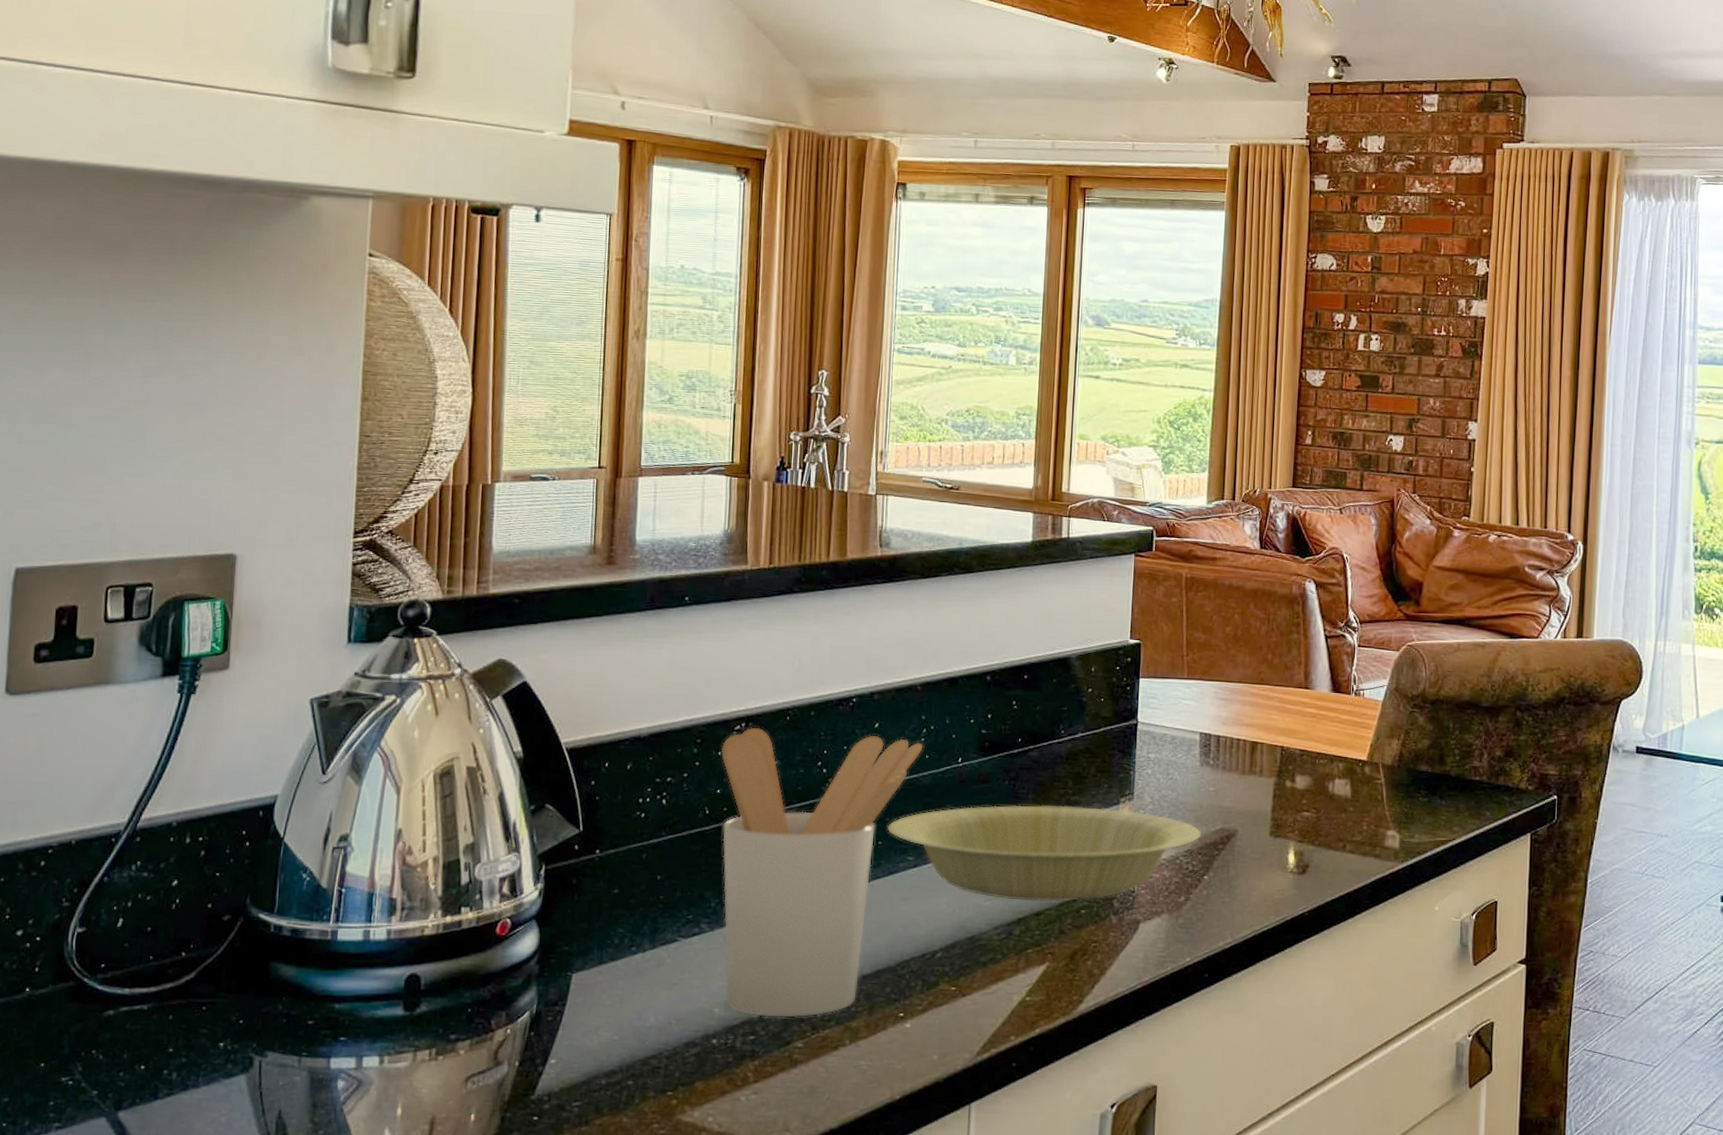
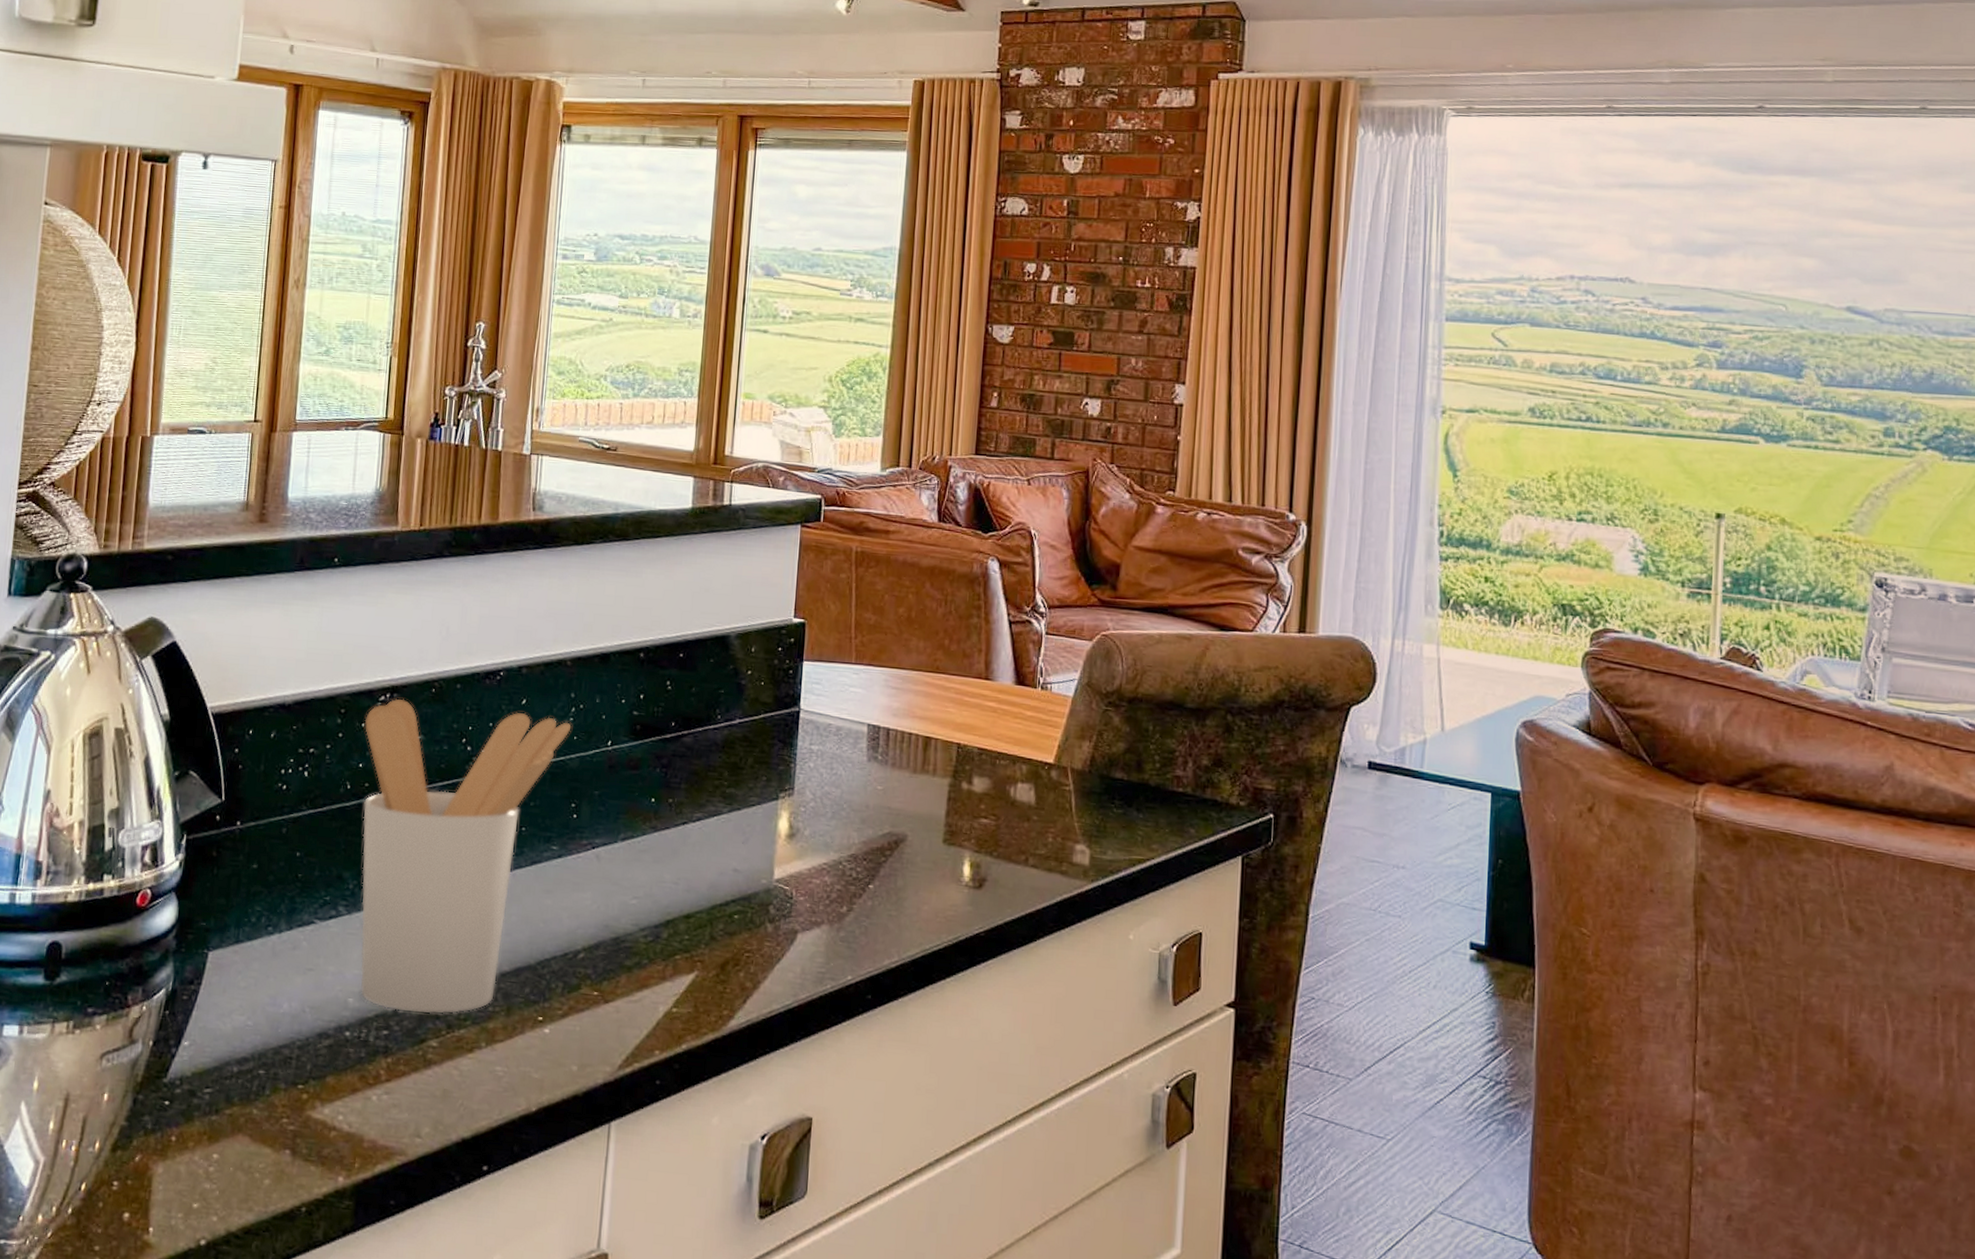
bowl: present [888,805,1201,902] -> none [532,794,867,905]

